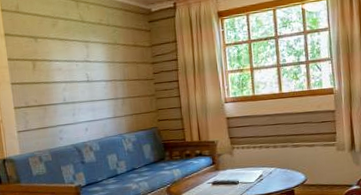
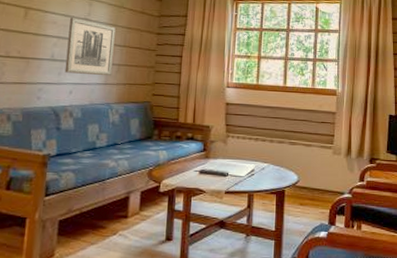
wall art: none [72,61,118,113] -> present [64,18,116,77]

